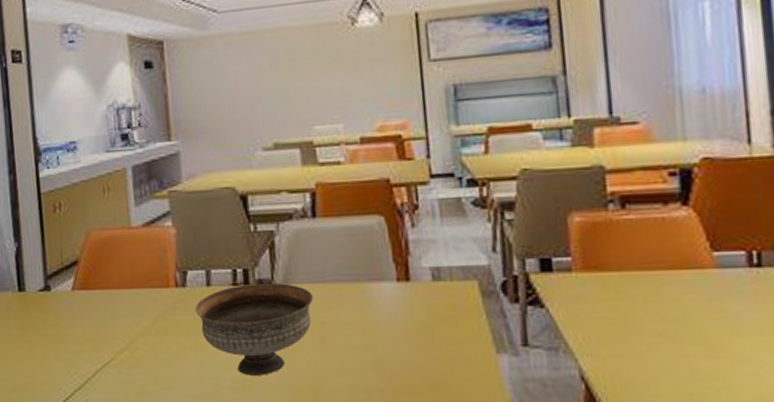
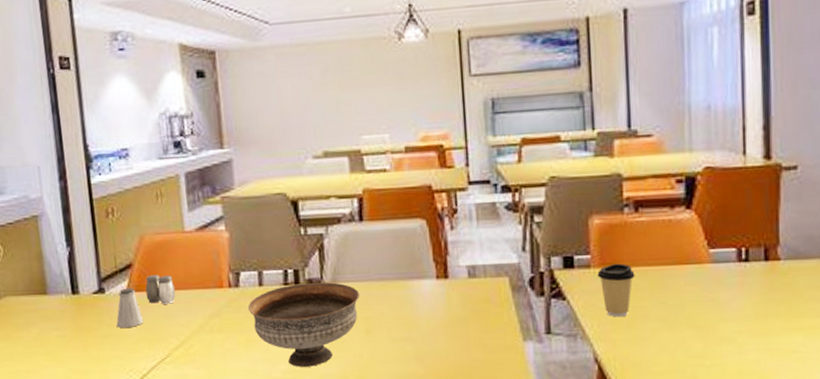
saltshaker: none [61,286,89,329] -> present [116,288,144,329]
salt and pepper shaker: none [91,272,122,304] -> present [145,275,176,304]
coffee cup: none [580,267,625,329] -> present [597,263,635,317]

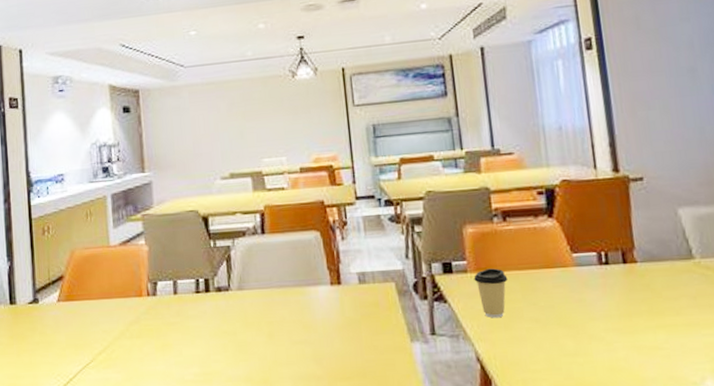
saltshaker: present [116,288,144,329] -> none [47,298,72,336]
salt and pepper shaker: present [145,275,176,304] -> none [74,286,101,313]
bowl: present [247,282,360,367] -> none [163,290,263,370]

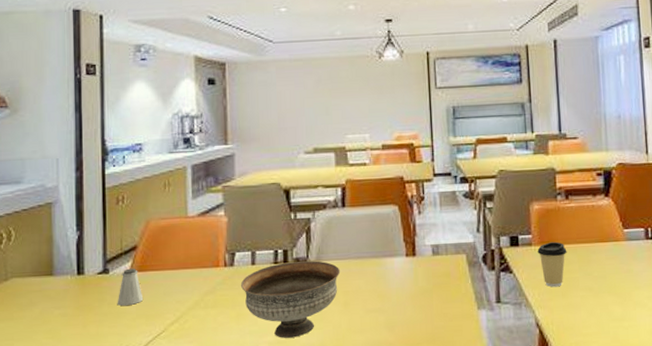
saltshaker: none [47,298,72,336] -> present [117,268,144,306]
bowl: none [163,290,263,370] -> present [240,261,341,338]

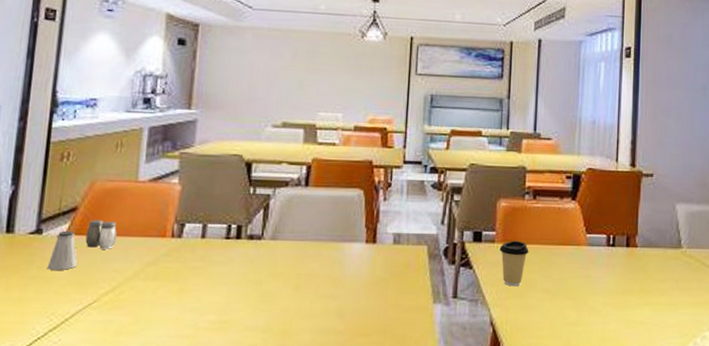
salt and pepper shaker: none [147,256,176,283] -> present [85,220,117,249]
bowl: present [240,261,341,338] -> none [186,238,296,318]

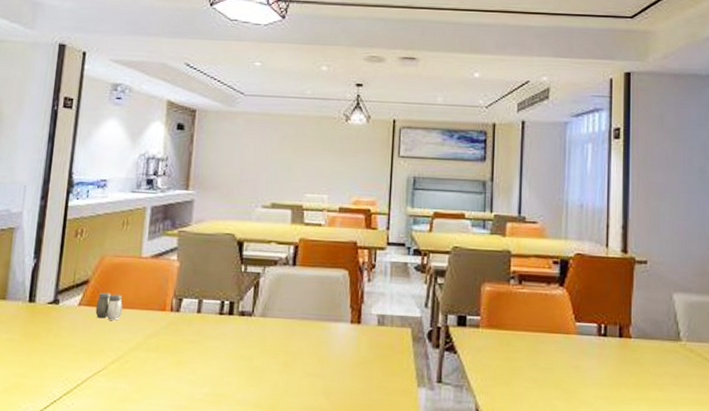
saltshaker: present [47,230,78,271] -> none [62,301,89,339]
coffee cup: present [499,241,529,287] -> none [484,326,515,374]

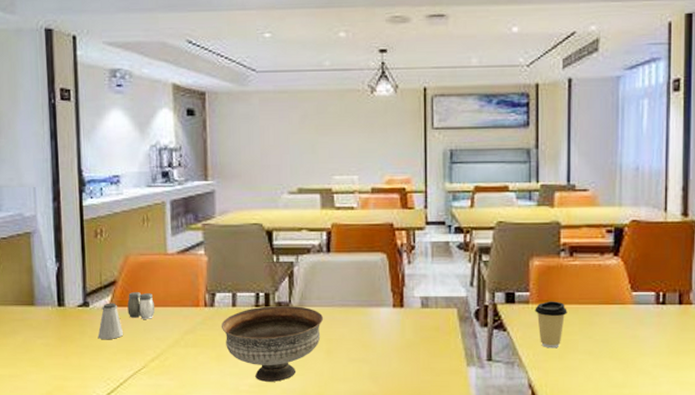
saltshaker: none [62,301,89,339] -> present [97,303,124,340]
bowl: none [183,314,284,392] -> present [221,306,324,382]
coffee cup: none [484,326,515,374] -> present [535,301,567,348]

